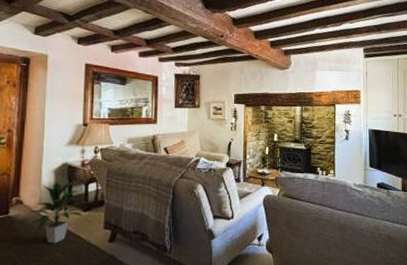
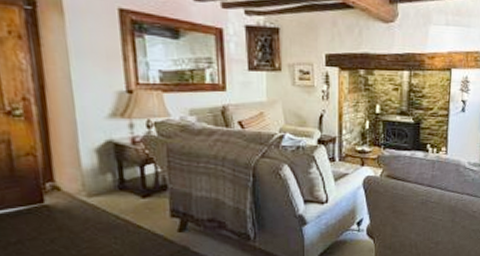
indoor plant: present [28,181,89,244] -> none [71,162,148,235]

